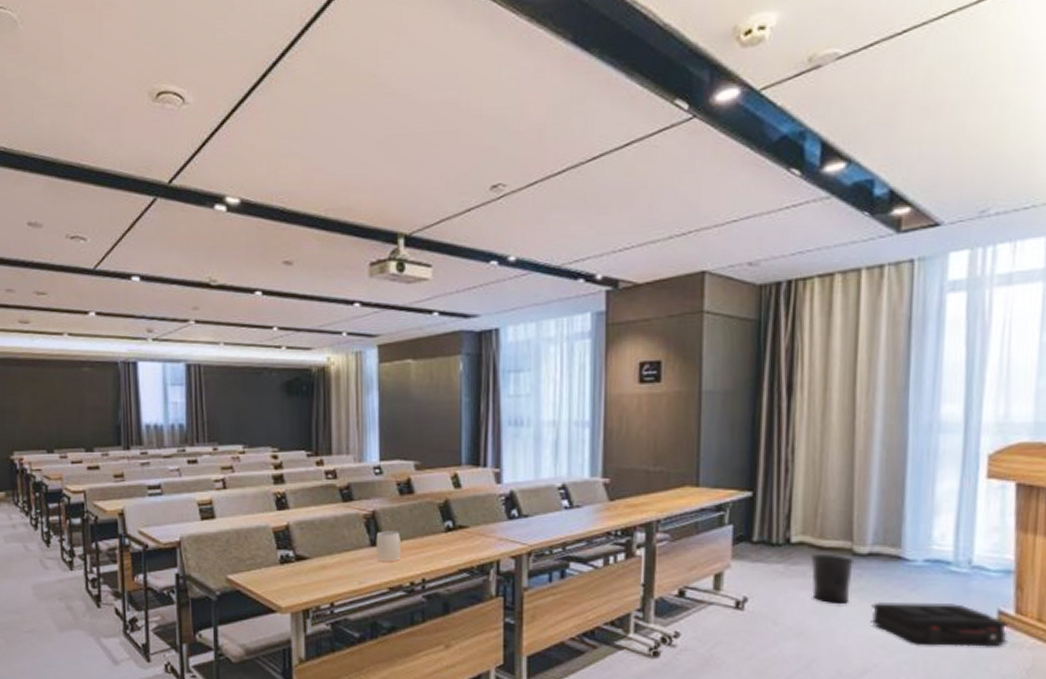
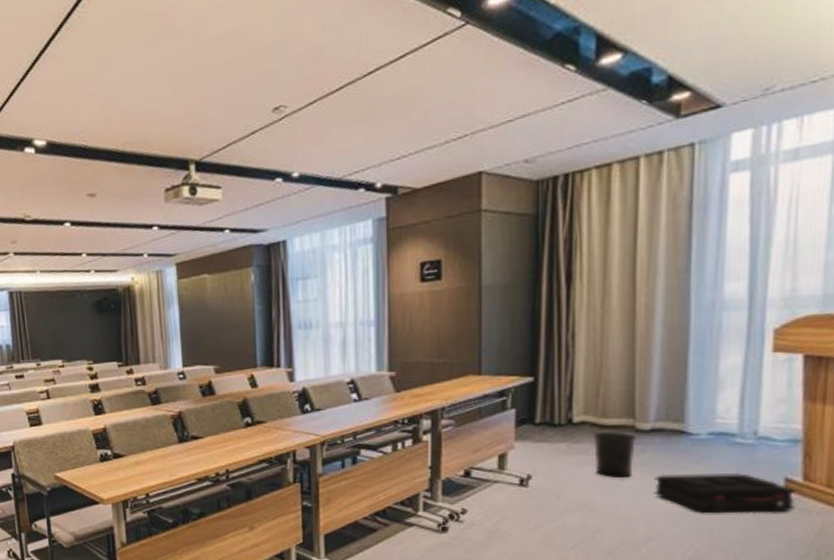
mug: present [376,531,402,562] -> none [183,428,207,456]

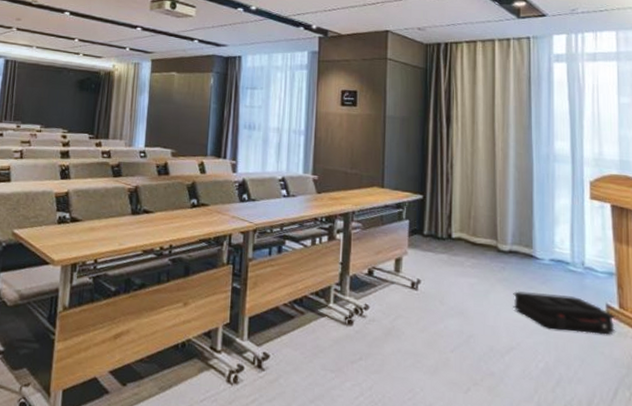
waste bin: present [593,431,638,477] -> none [467,247,500,290]

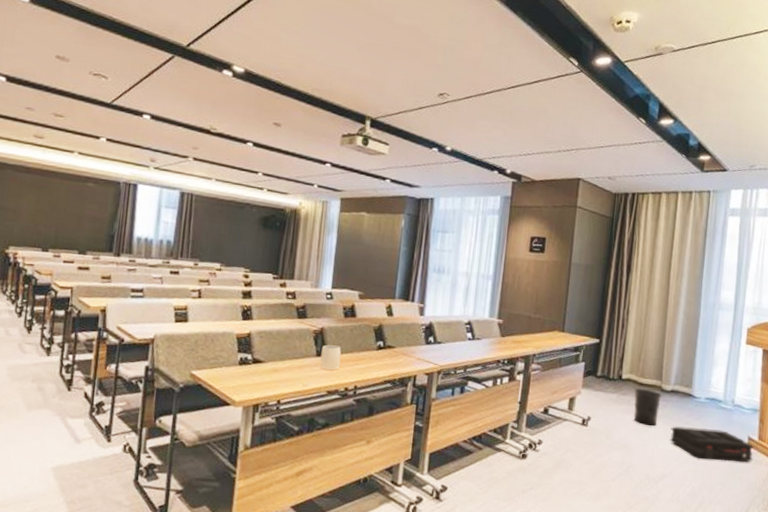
mug: none [135,203,156,229] -> present [320,344,342,371]
waste bin: none [467,247,500,290] -> present [633,387,662,426]

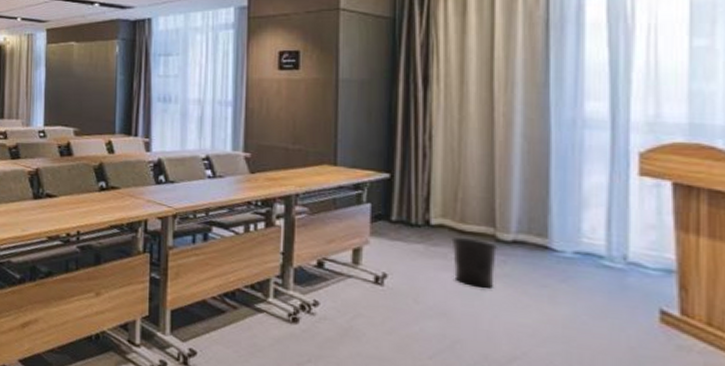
mug: present [320,344,342,371] -> none [38,186,60,215]
briefcase: present [669,426,754,463] -> none [518,290,675,348]

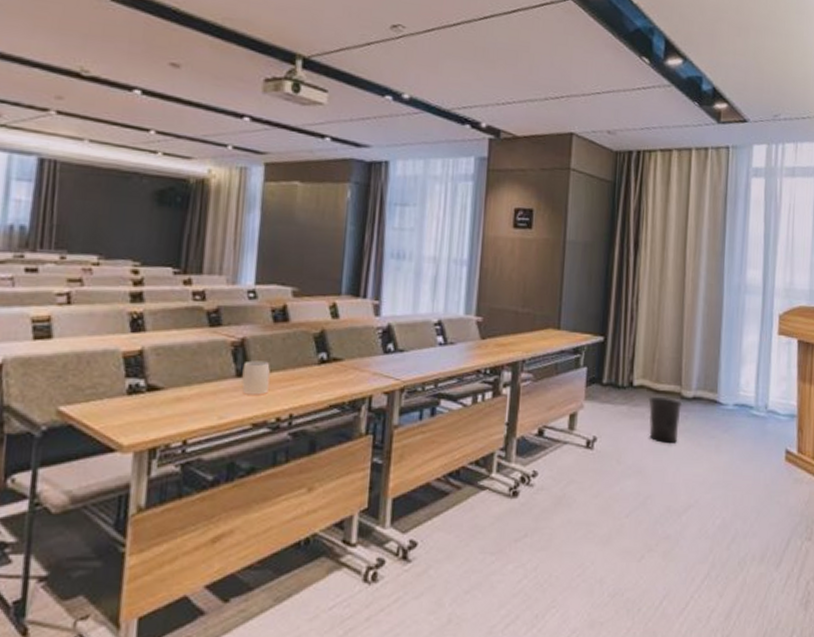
mug: none [38,186,60,215] -> present [241,360,271,395]

